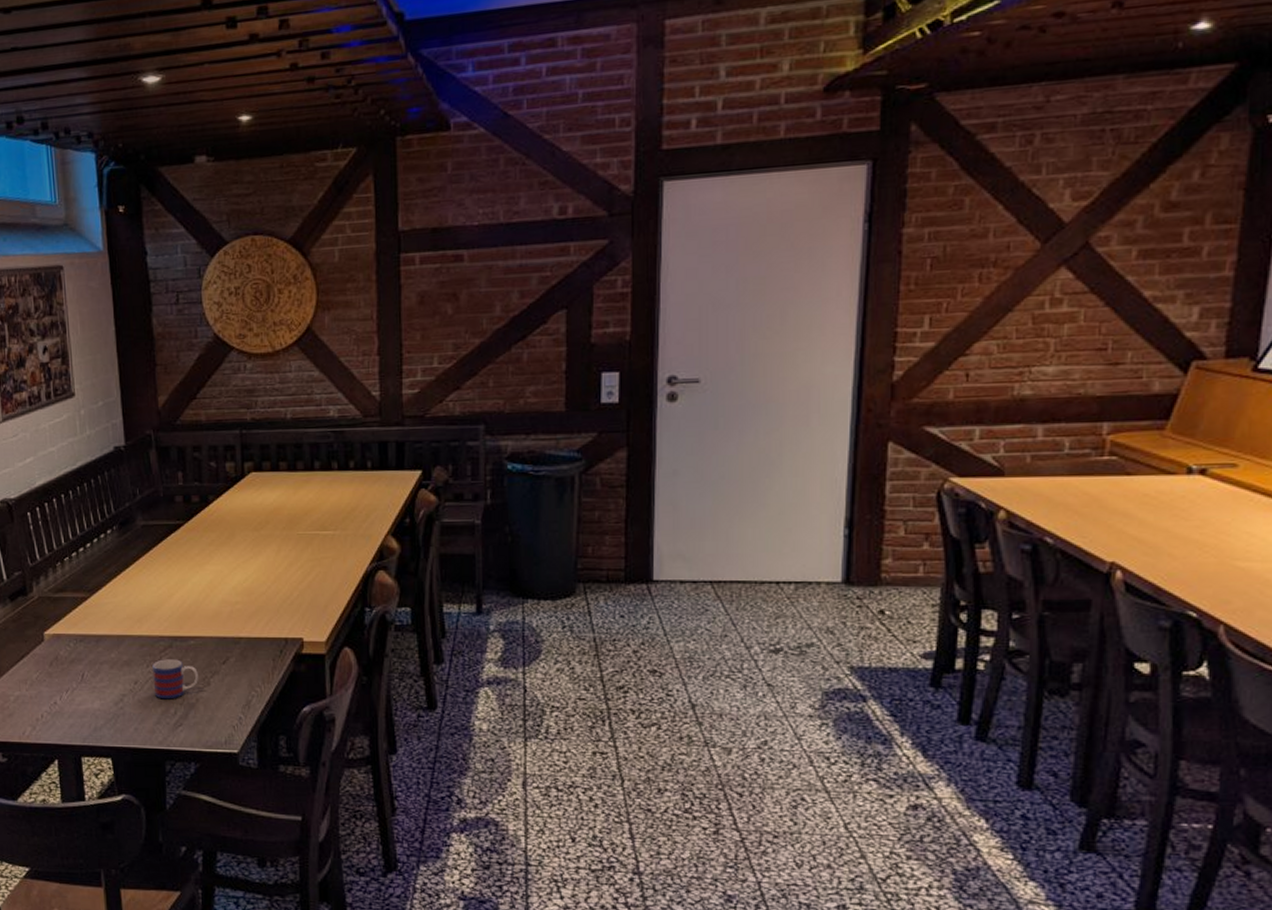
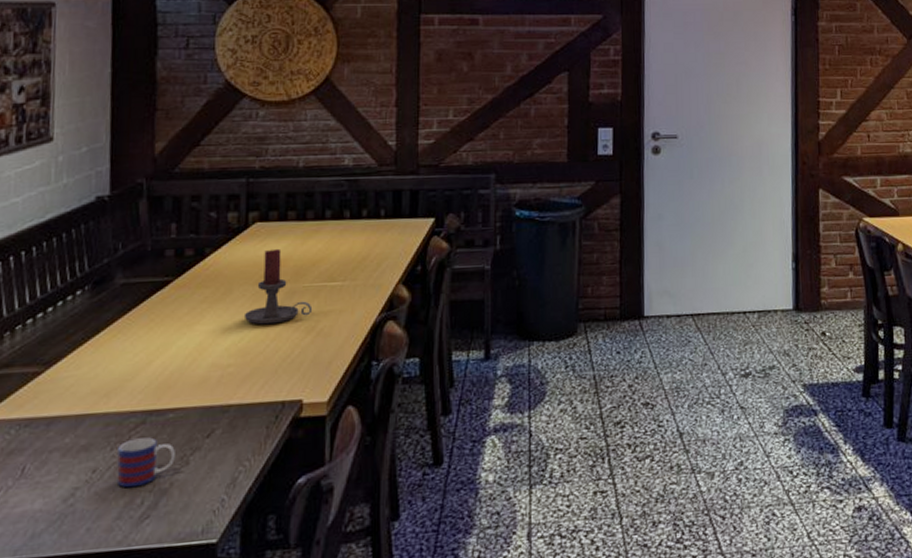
candle holder: none [246,497,308,568] -> present [243,248,313,325]

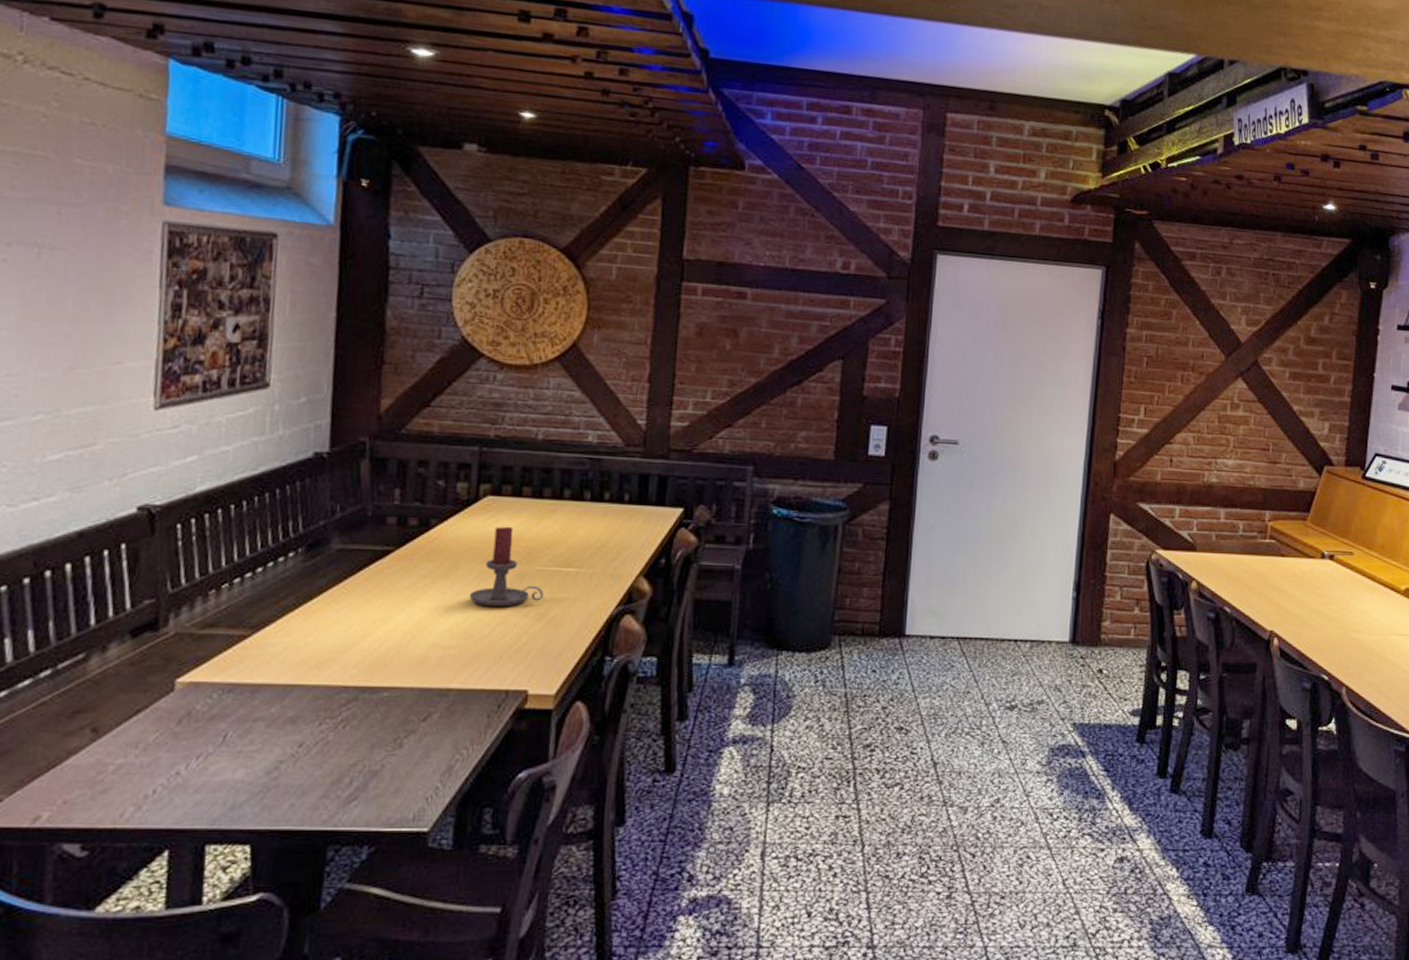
mug: present [116,437,175,488] -> none [324,715,388,766]

